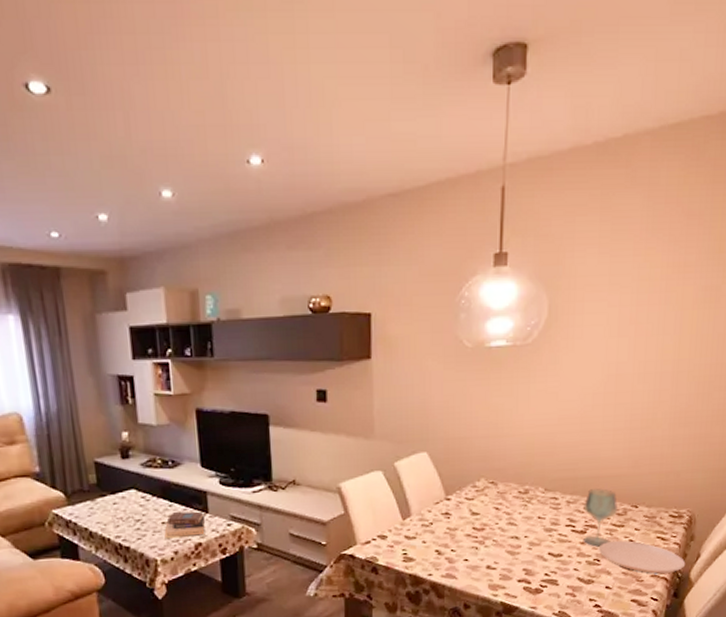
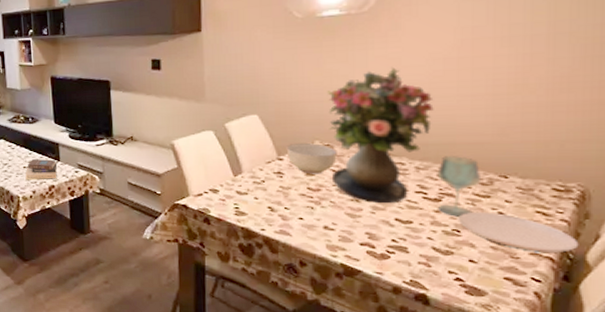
bowl: none [454,480,500,514] -> present [286,142,337,174]
bouquet: none [492,401,583,539] -> present [327,66,434,203]

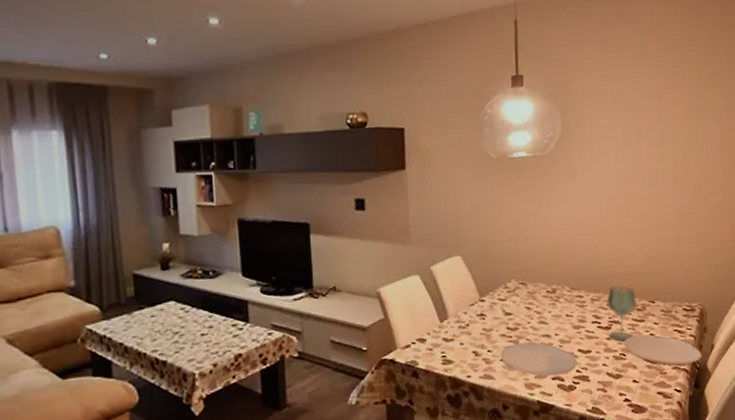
books: present [25,158,58,179] -> none [203,321,246,350]
bowl: present [286,142,337,174] -> none [487,282,530,314]
plate: none [298,205,394,242] -> present [500,342,578,376]
bouquet: present [327,66,434,203] -> none [519,205,601,336]

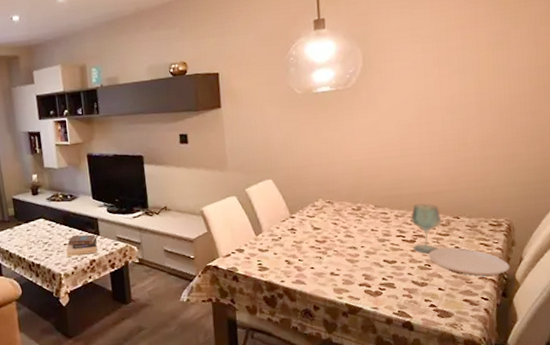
books: none [203,321,246,350] -> present [66,234,98,256]
plate: present [500,342,578,376] -> none [310,253,383,283]

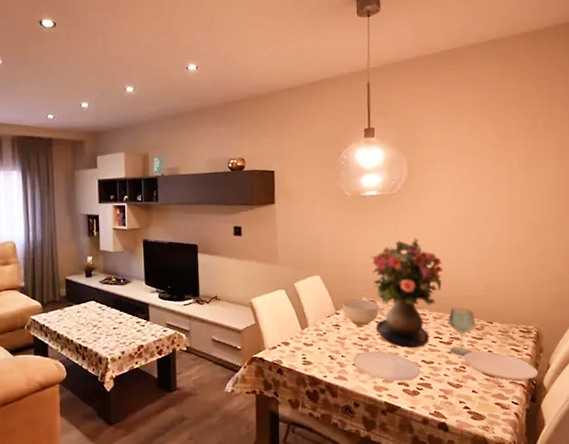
books: present [66,234,98,256] -> none [114,319,147,340]
bowl: none [296,201,337,228] -> present [342,299,379,326]
plate: none [310,253,383,283] -> present [352,351,421,381]
bouquet: none [325,132,405,248] -> present [370,237,443,348]

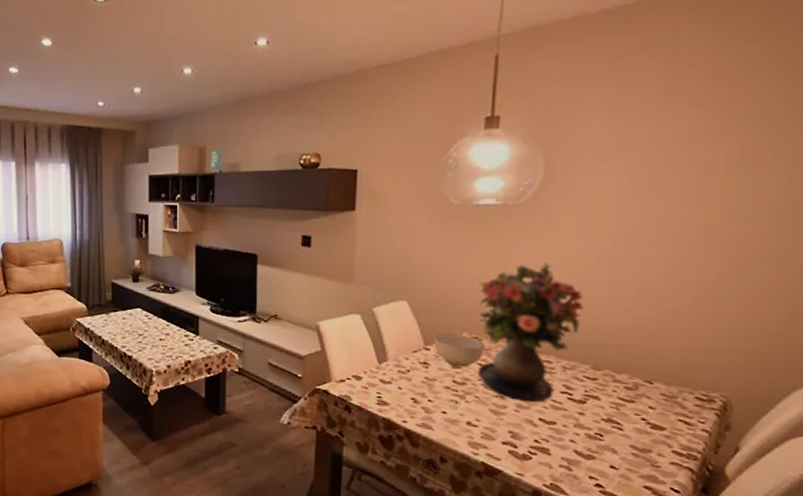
plate: present [352,351,421,381] -> none [442,399,537,441]
wine glass: present [448,307,477,356] -> none [583,357,627,421]
plate: present [463,351,538,381] -> none [601,416,719,464]

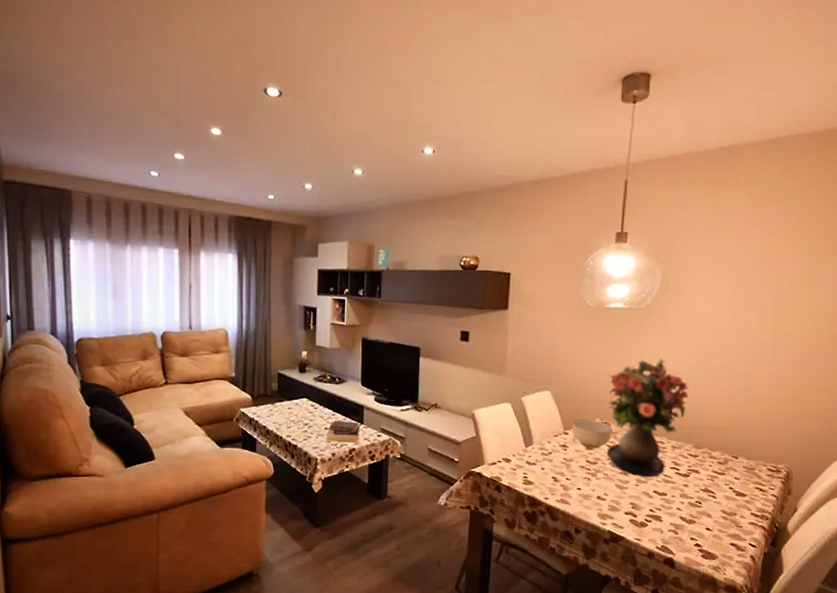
books: none [161,330,196,354] -> present [326,420,361,442]

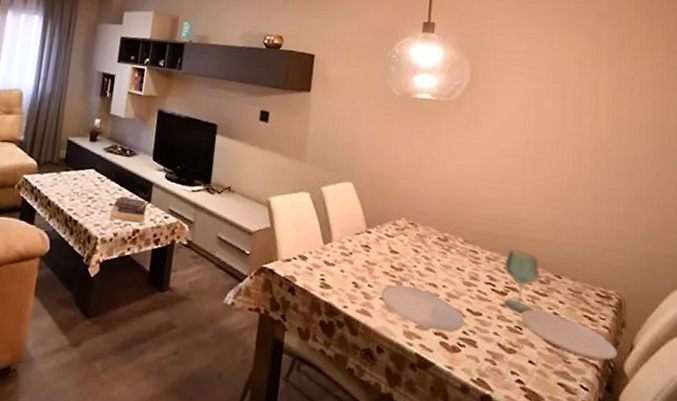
bowl: present [571,419,613,449] -> none [375,217,420,253]
plate: none [577,476,652,511] -> present [380,285,465,332]
bouquet: present [606,357,689,477] -> none [413,155,503,292]
wine glass: none [687,438,720,491] -> present [504,249,541,314]
plate: none [700,486,783,522] -> present [520,309,618,361]

